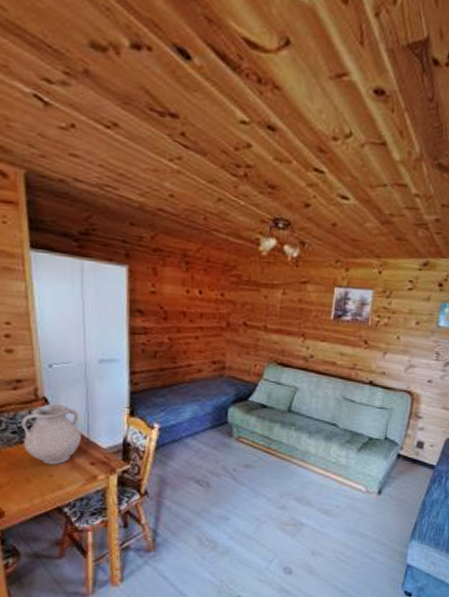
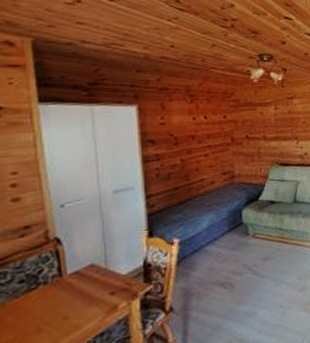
vase: present [21,403,81,465] -> none [30,240,98,307]

